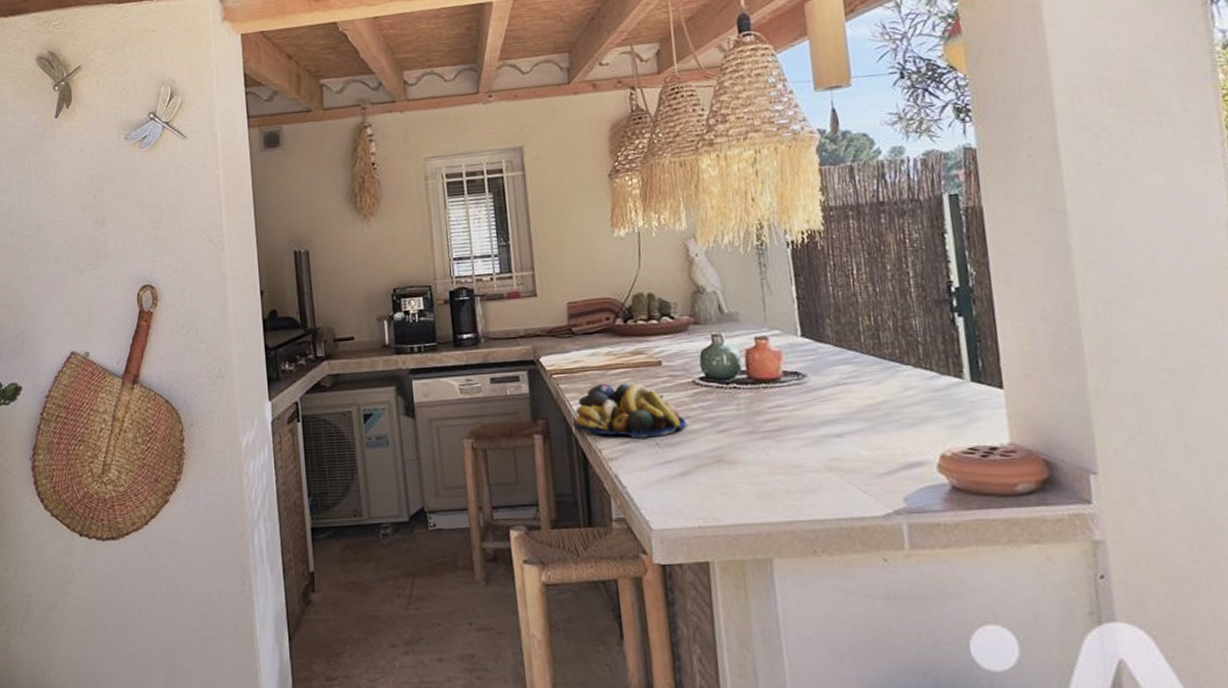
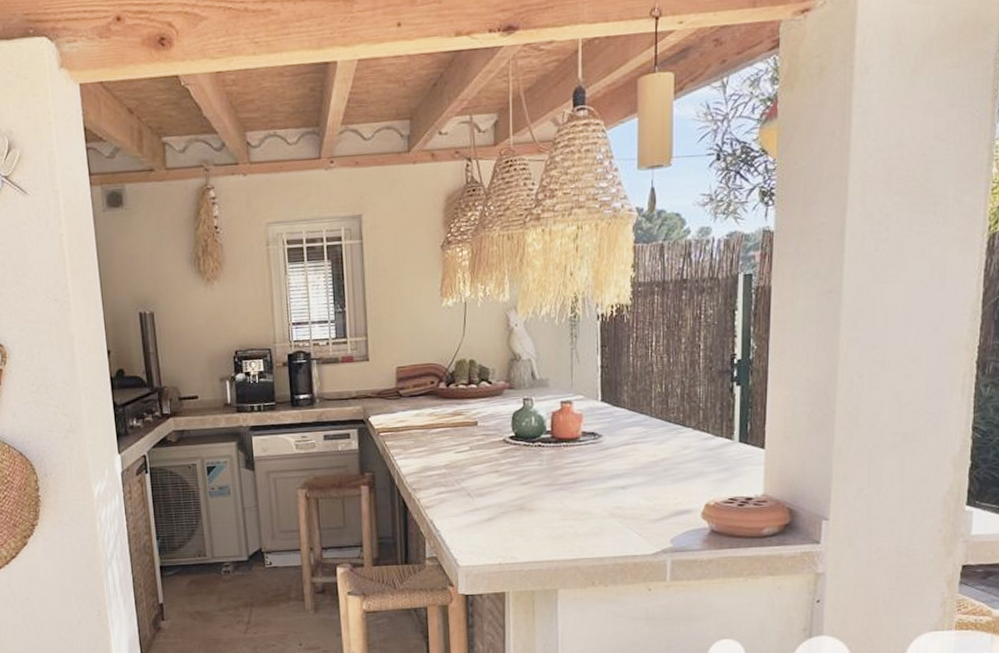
fruit bowl: present [572,382,686,438] -> none [396,440,495,489]

